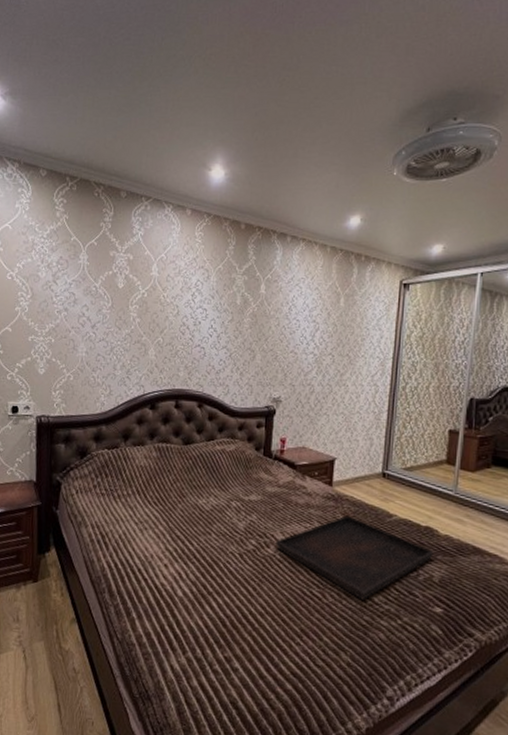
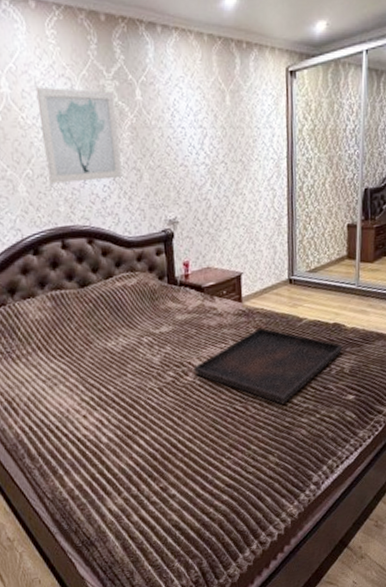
wall art: none [175,274,242,356] -> present [35,86,123,184]

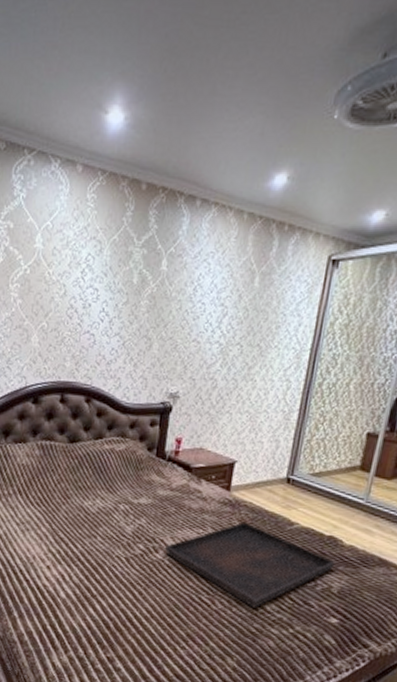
wall art: present [35,86,123,184] -> none [61,246,140,344]

